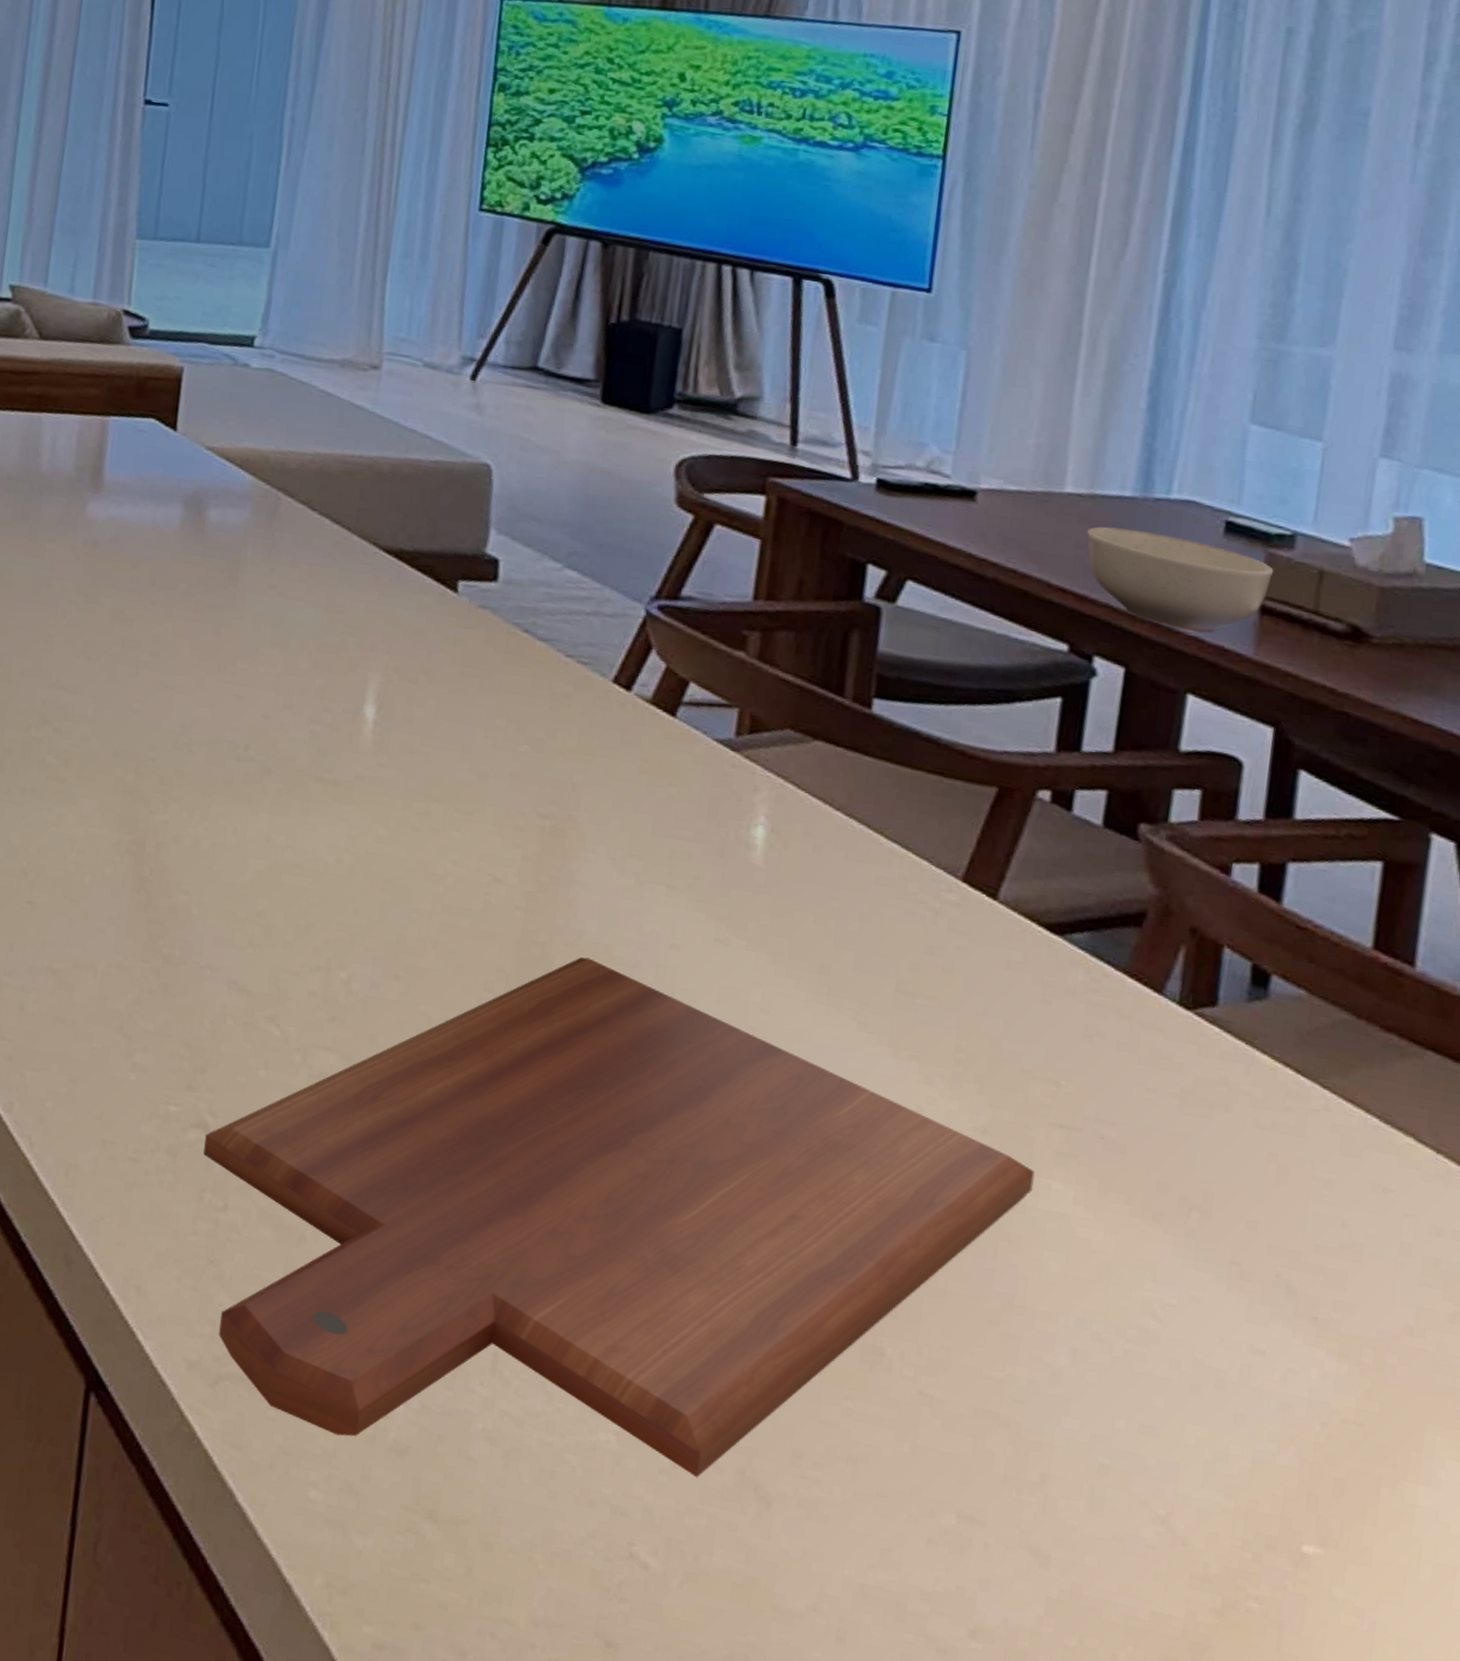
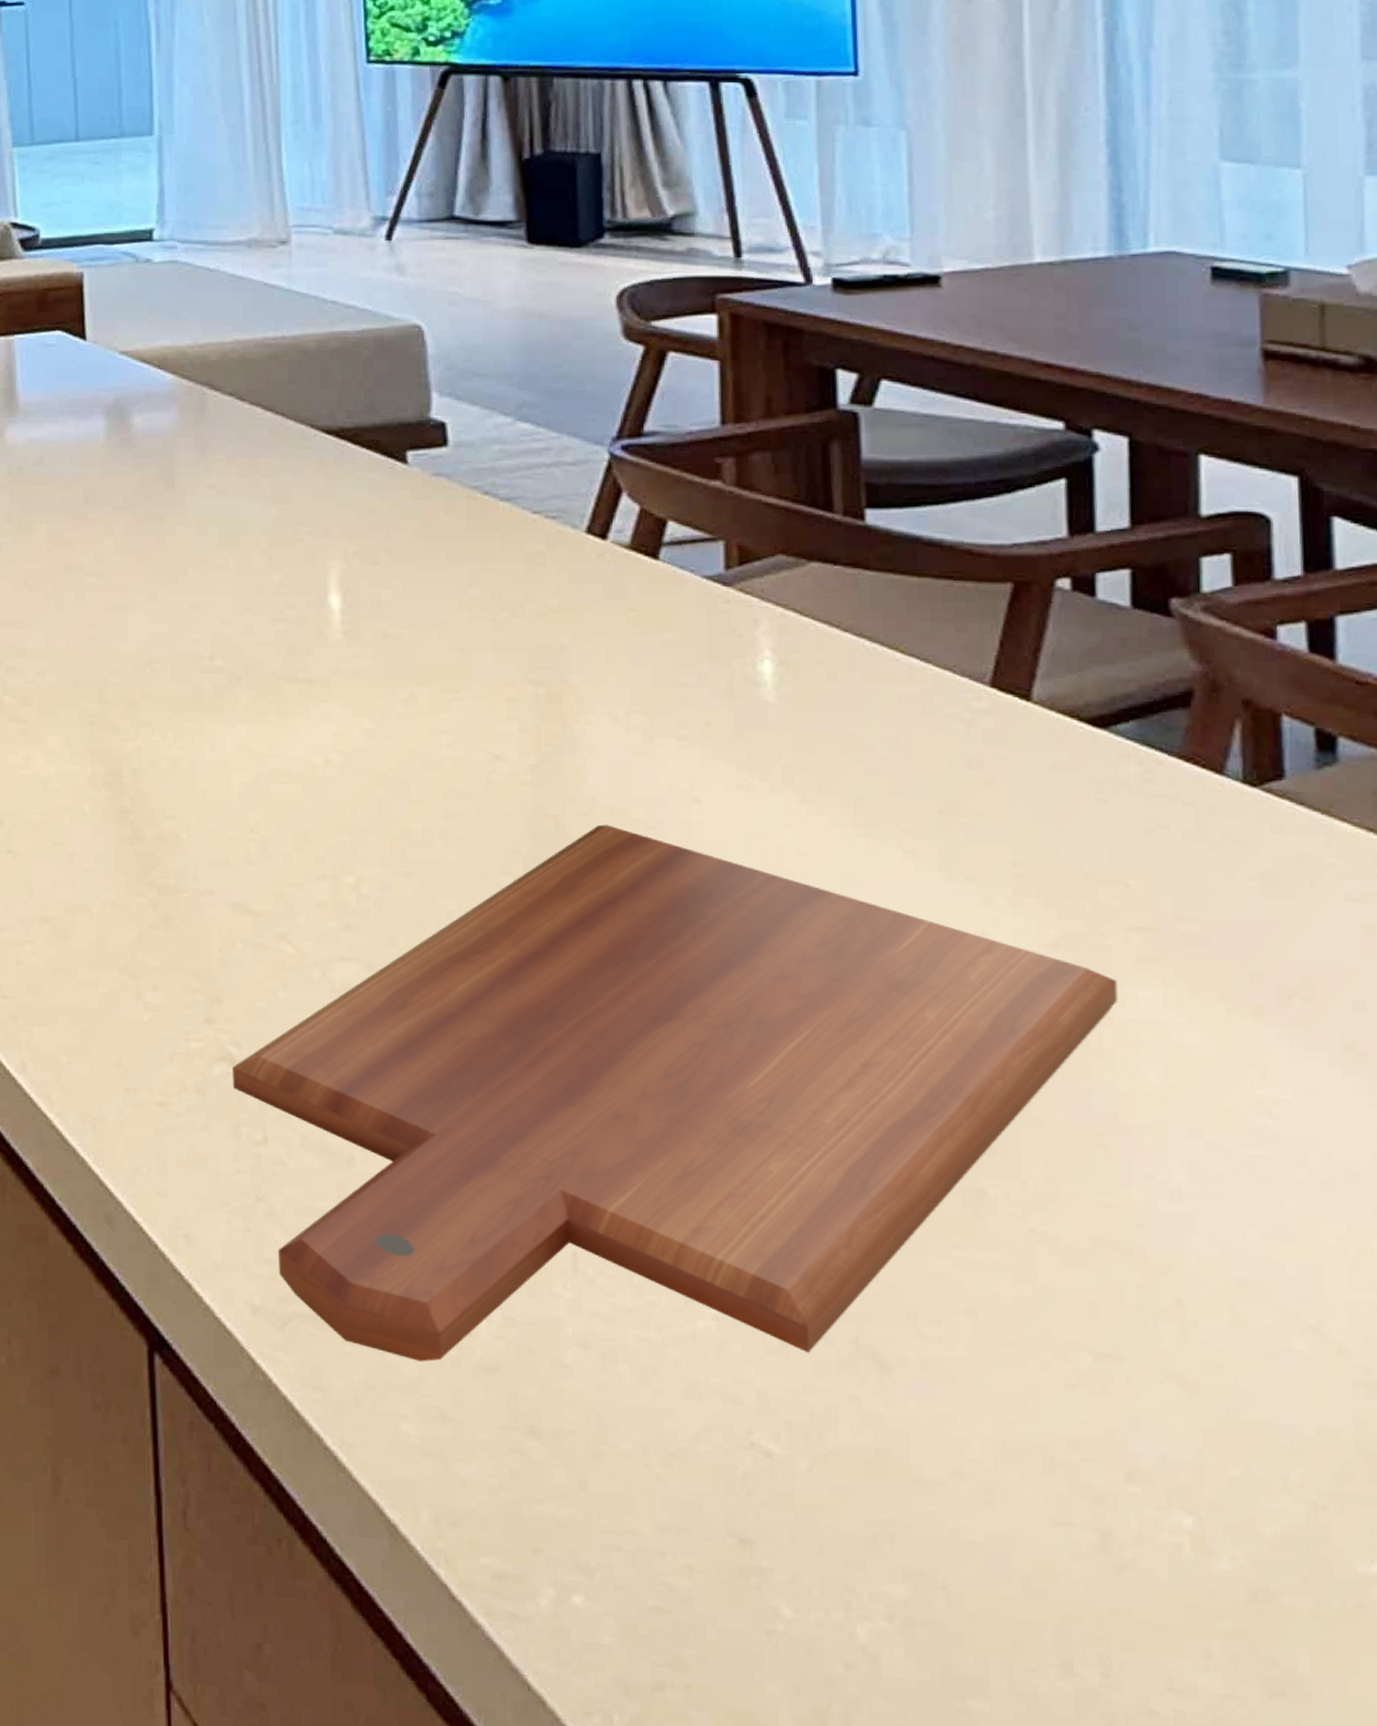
bowl: present [1086,527,1274,632] -> none [1064,292,1272,388]

